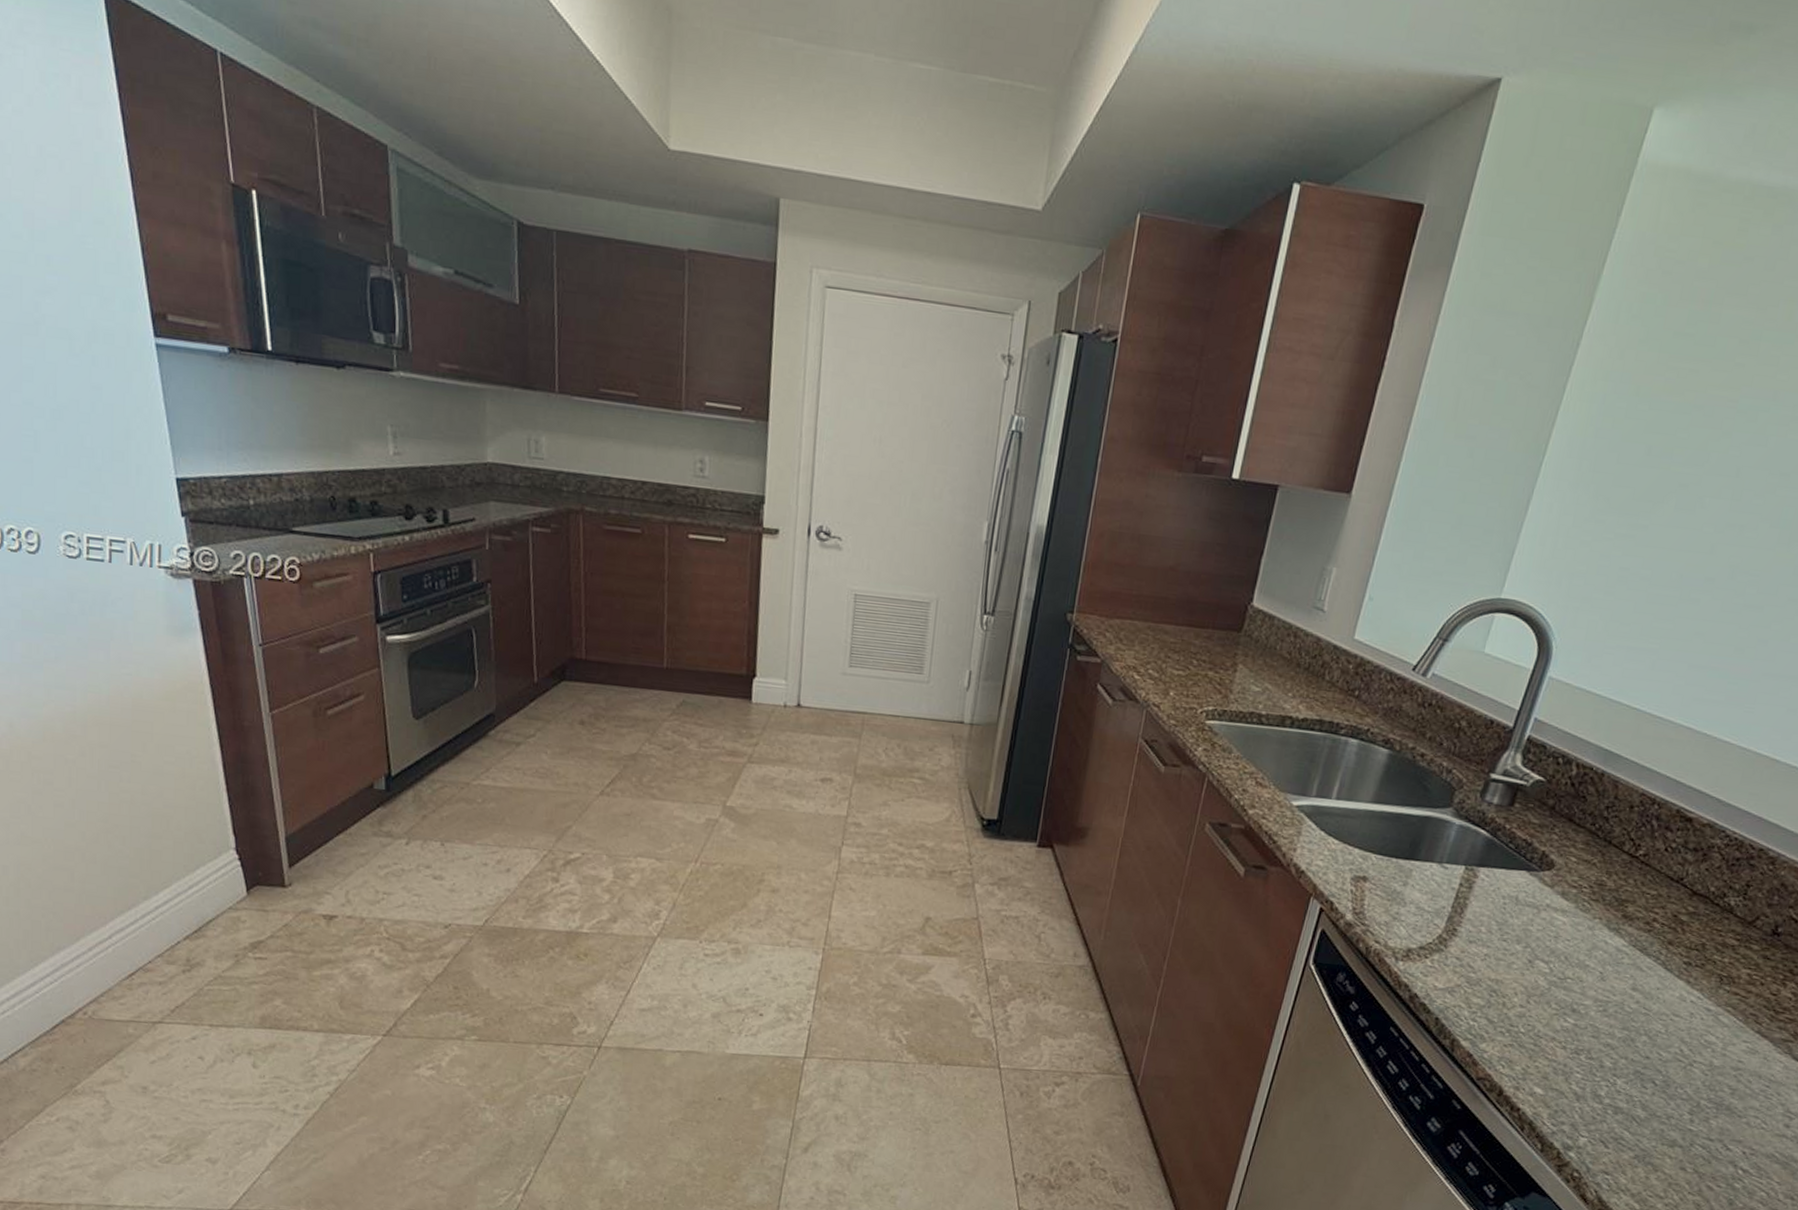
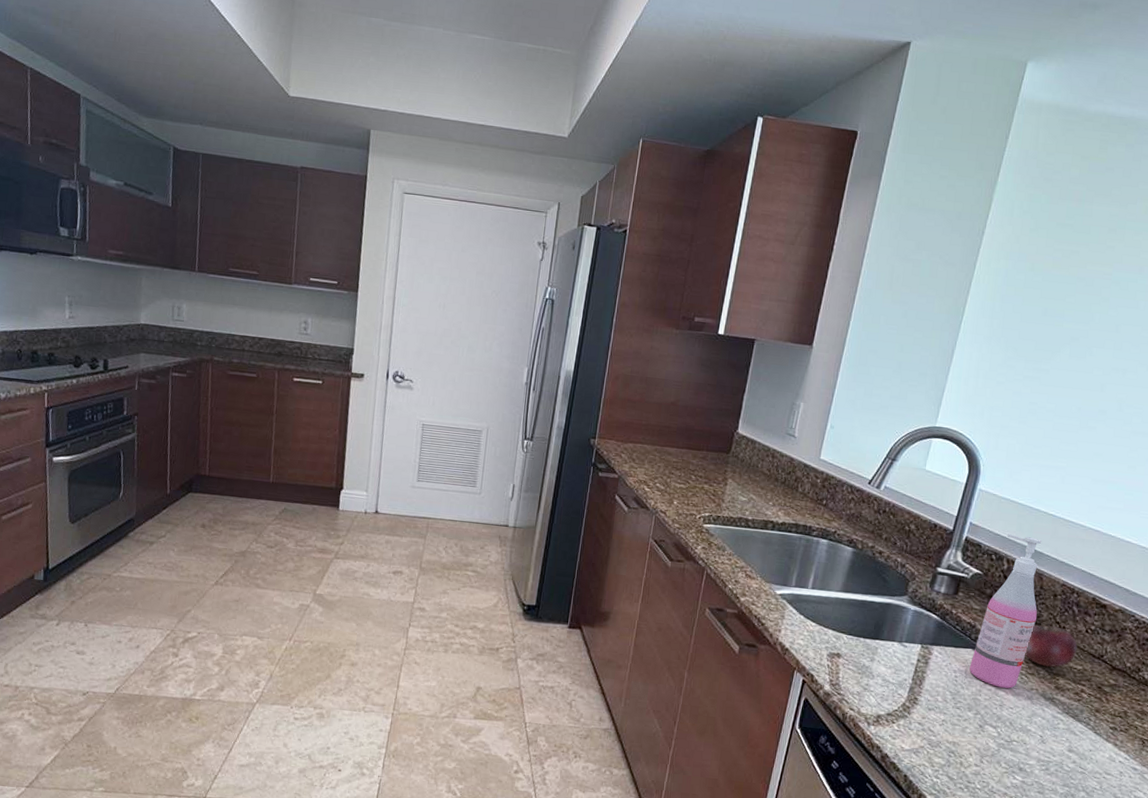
soap dispenser: none [1521,732,1621,917] -> present [969,534,1042,689]
apple: none [1589,837,1653,892] -> present [1025,621,1077,667]

